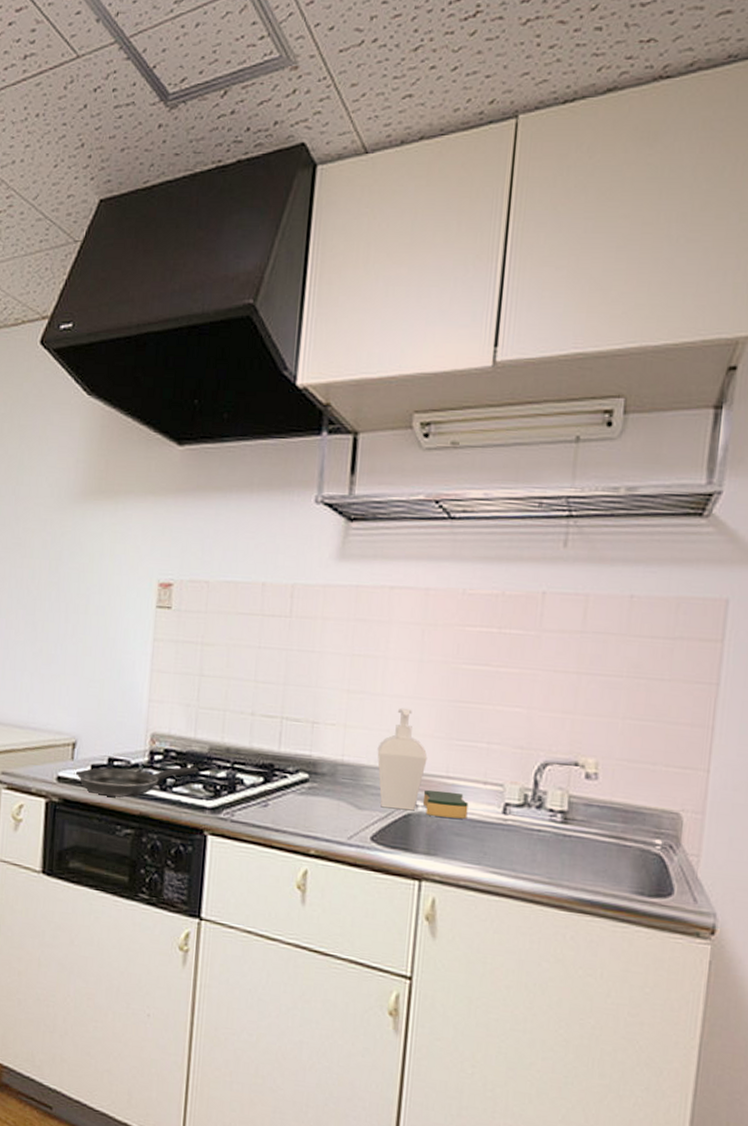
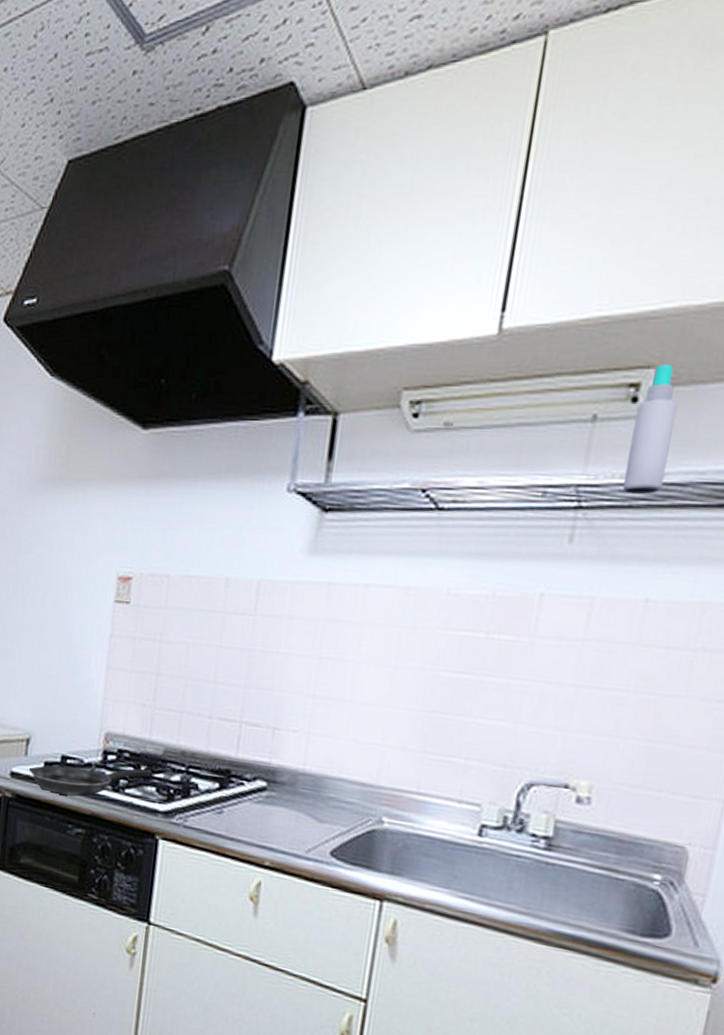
soap bottle: present [377,707,428,811] -> none [342,716,397,827]
sponge: present [423,790,469,819] -> none [390,806,440,839]
spray bottle: none [604,395,645,505] -> present [622,365,679,494]

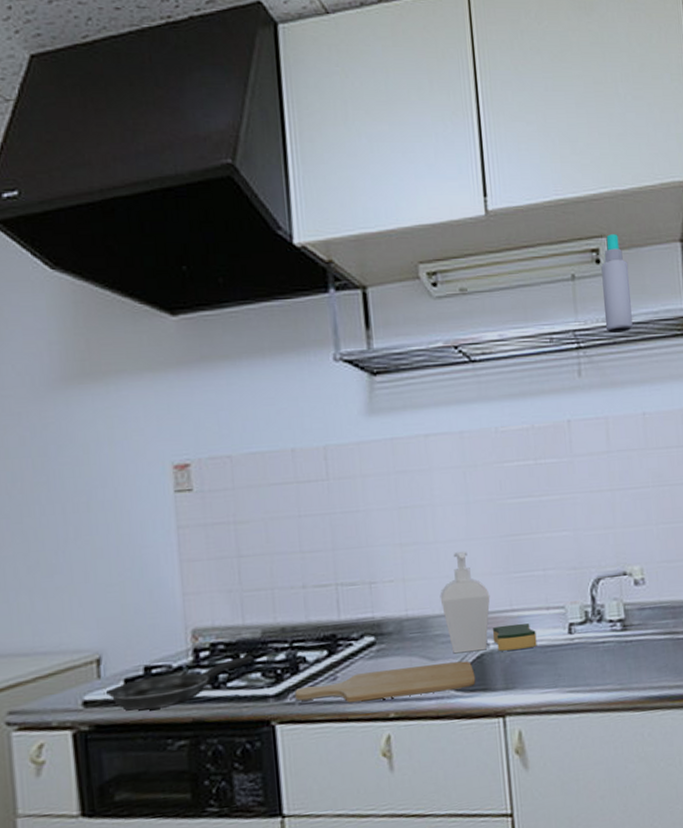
chopping board: none [181,812,361,860] -> present [295,661,476,703]
soap bottle: none [342,716,397,827] -> present [440,550,490,654]
sponge: none [390,806,440,839] -> present [493,623,537,651]

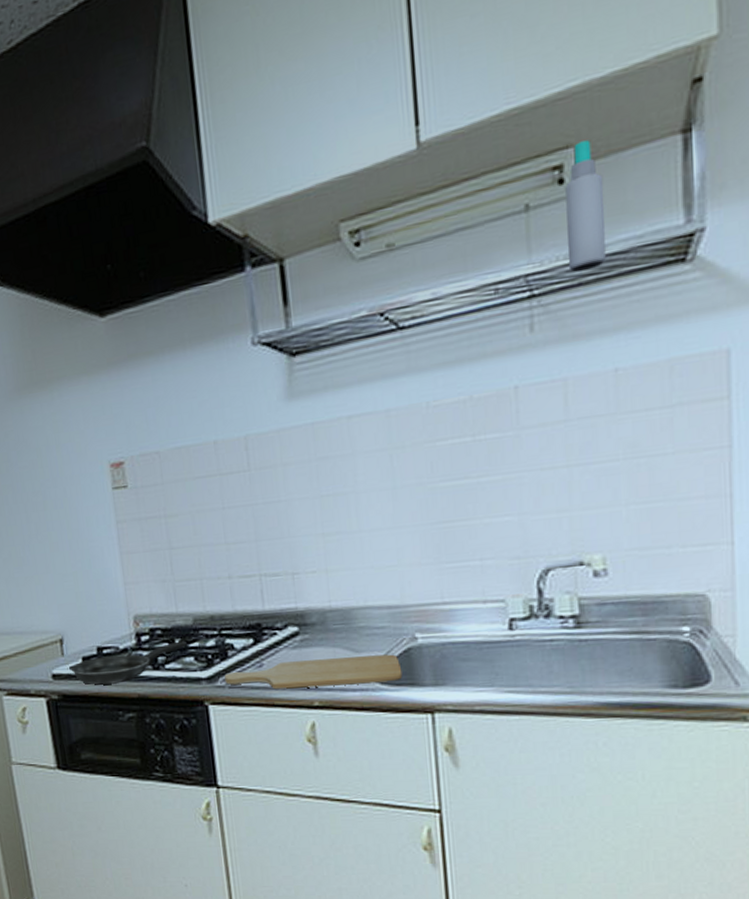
soap bottle: present [440,550,490,654] -> none [364,539,419,647]
sponge: present [493,623,537,651] -> none [422,617,472,646]

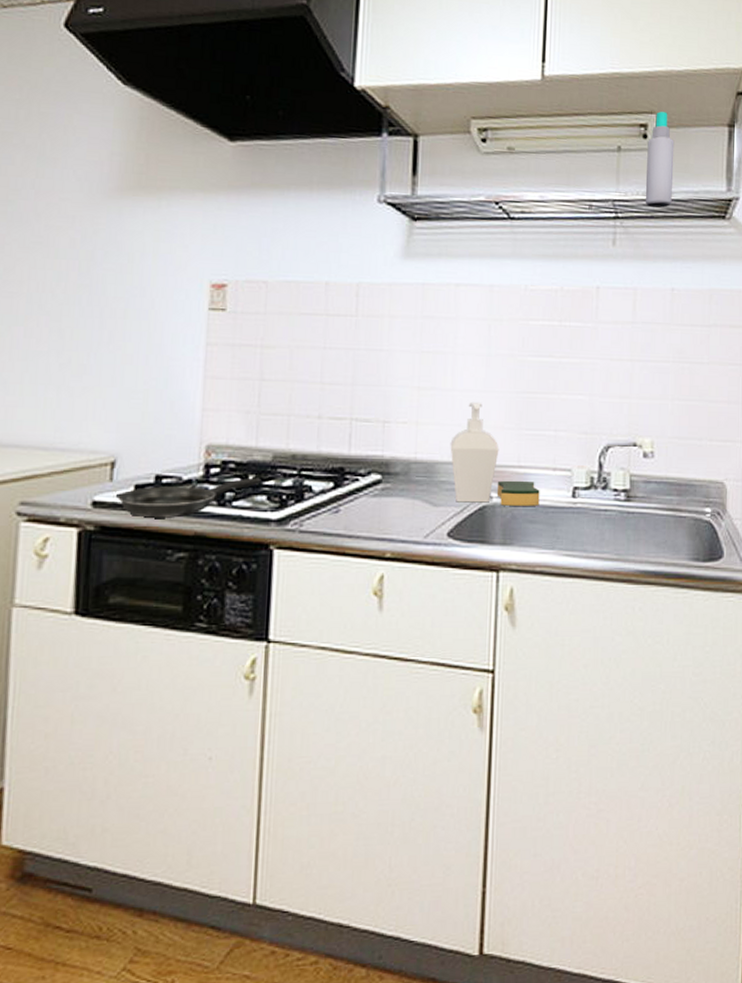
chopping board: present [224,654,403,690] -> none [296,510,475,538]
soap bottle: none [364,539,419,647] -> present [450,401,499,503]
sponge: none [422,617,472,646] -> present [498,480,540,506]

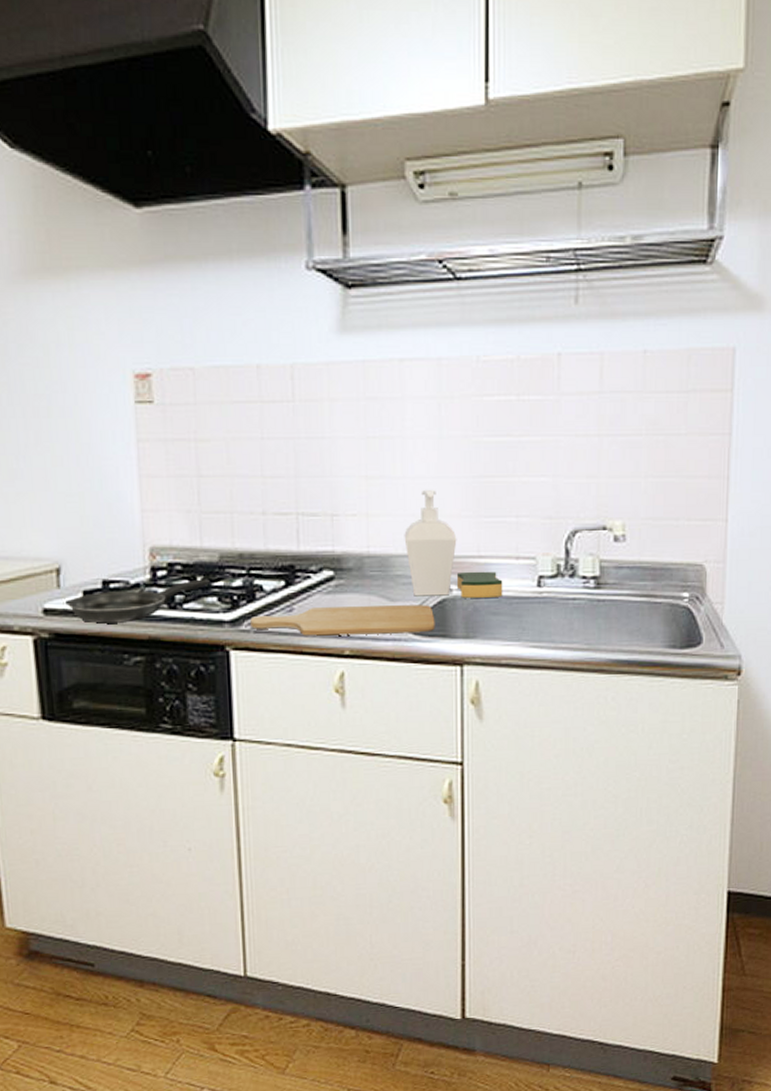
chopping board: none [296,510,475,538] -> present [250,605,435,636]
spray bottle: present [645,111,675,208] -> none [611,135,646,255]

